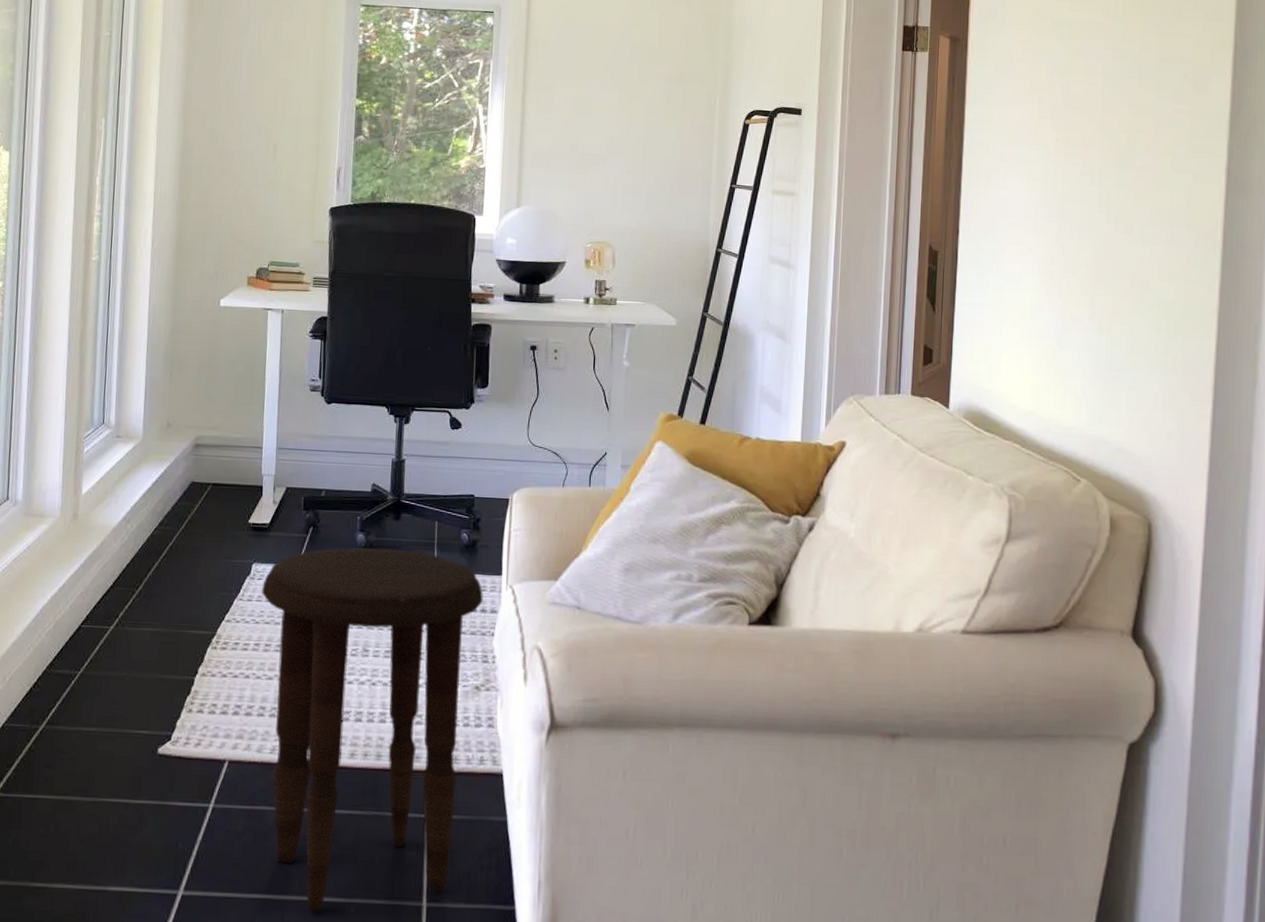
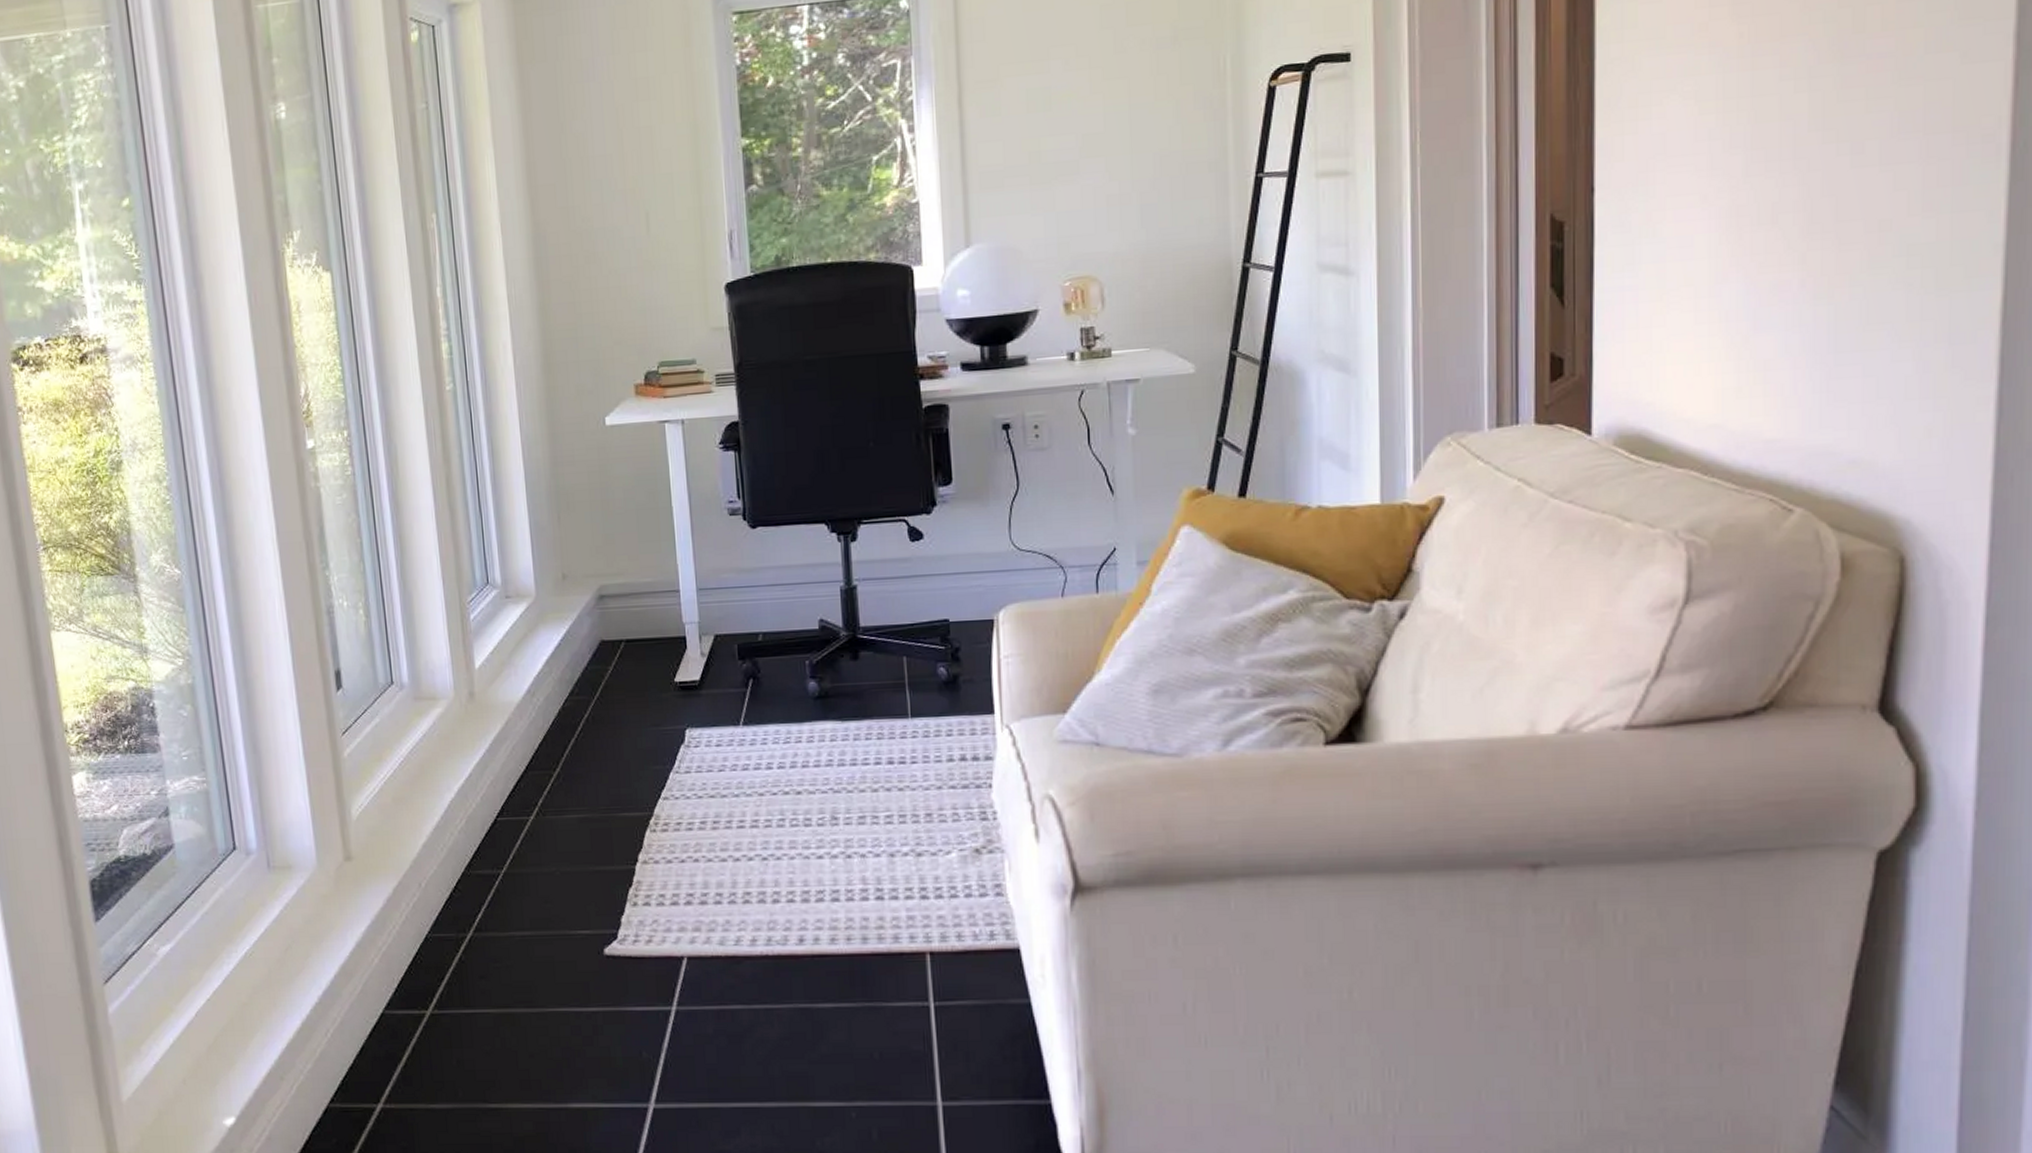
side table: present [262,547,483,911] -> none [700,694,973,1118]

